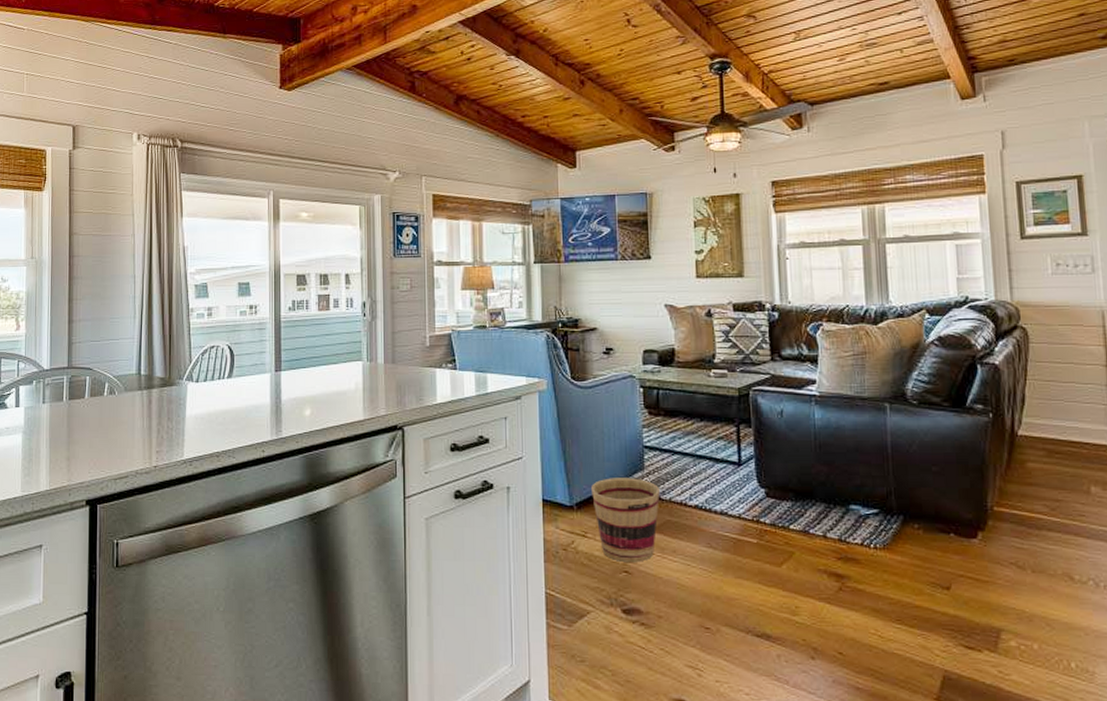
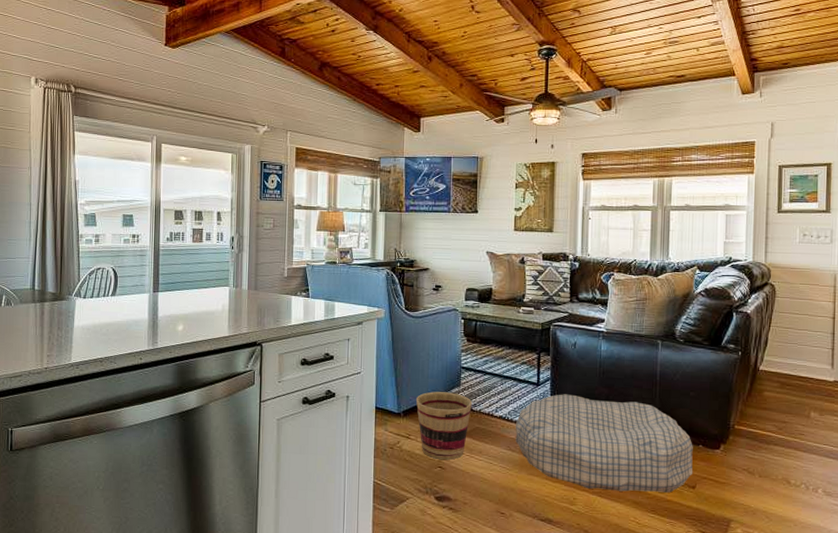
dog bed: none [715,475,946,596] -> present [515,394,693,493]

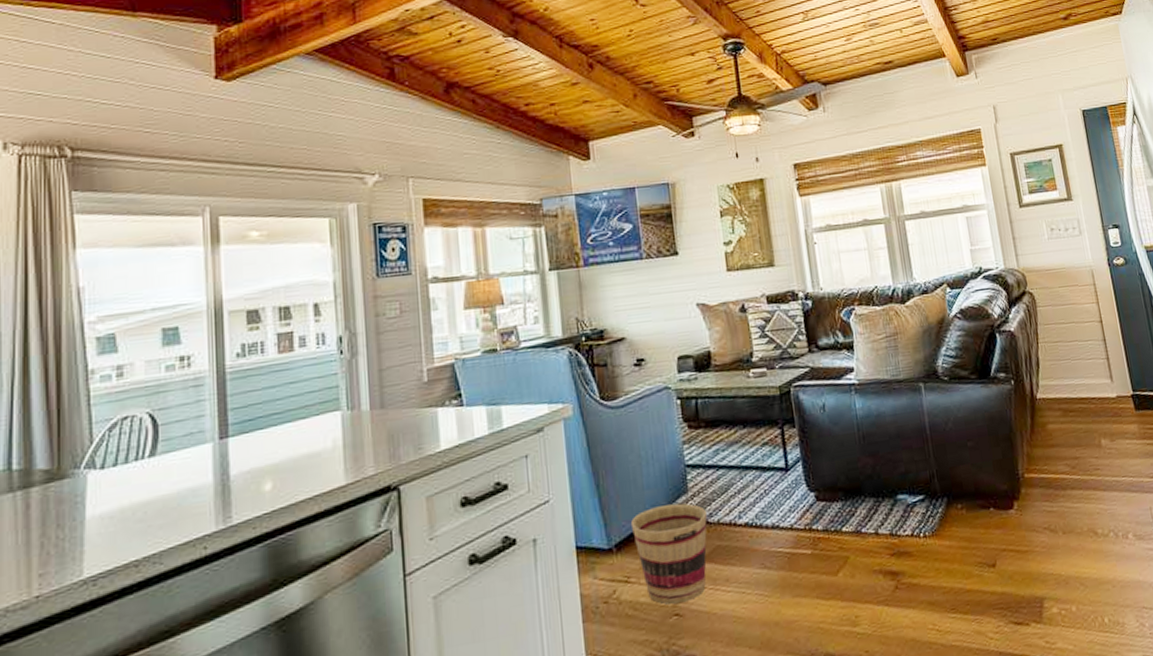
dog bed: present [515,394,693,493] -> none [766,467,990,599]

